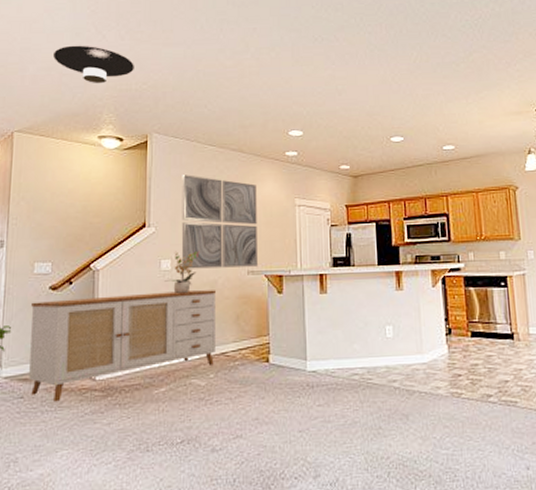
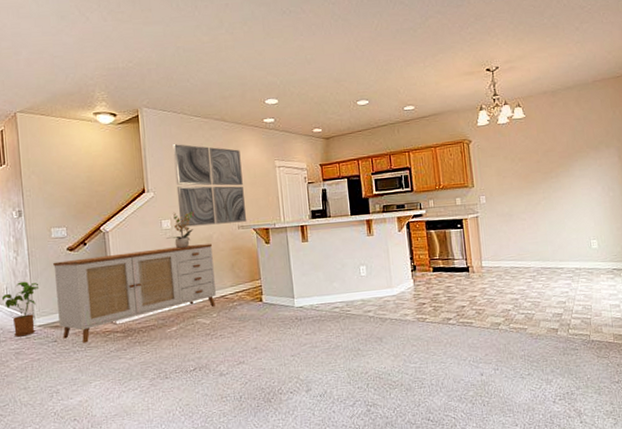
ceiling light: present [52,45,134,84] -> none [42,28,119,65]

